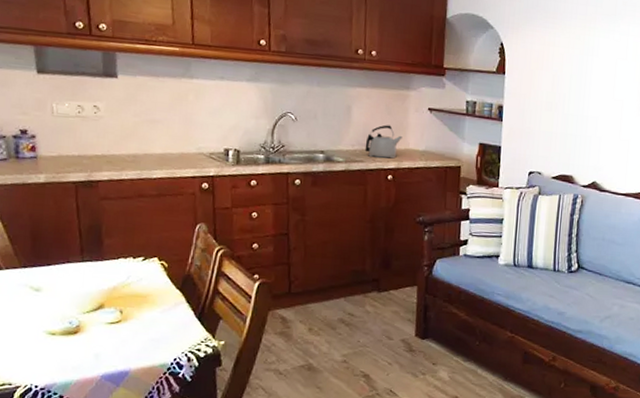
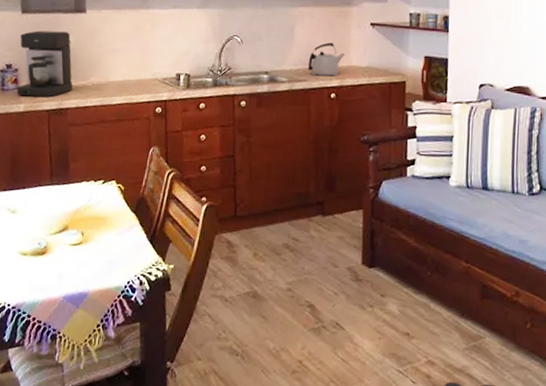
coffee maker: none [34,94,104,168] -> present [16,30,73,97]

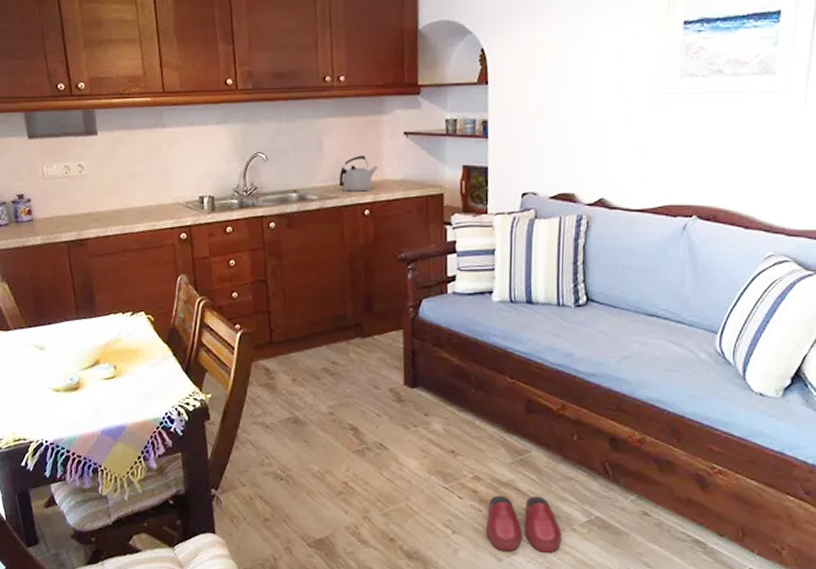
coffee maker: present [16,30,73,97] -> none [29,156,90,228]

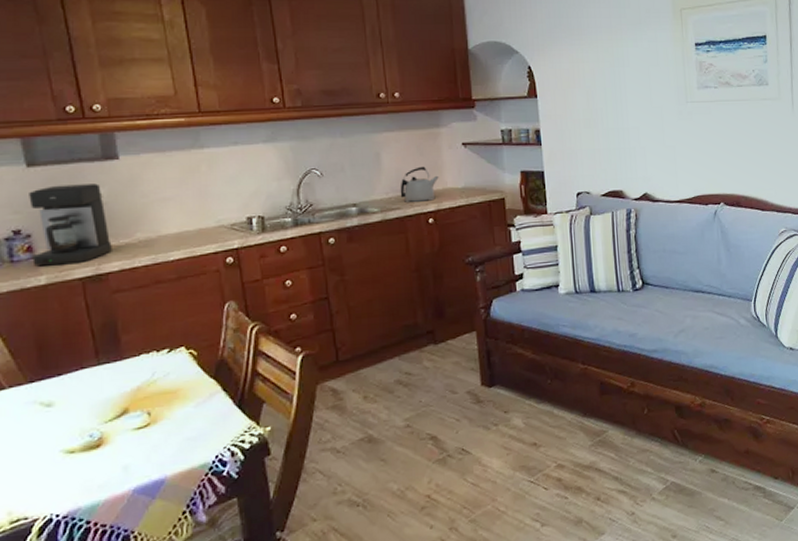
coffee maker: none [29,156,90,228] -> present [29,183,112,267]
slippers: present [486,495,562,553] -> none [573,472,644,534]

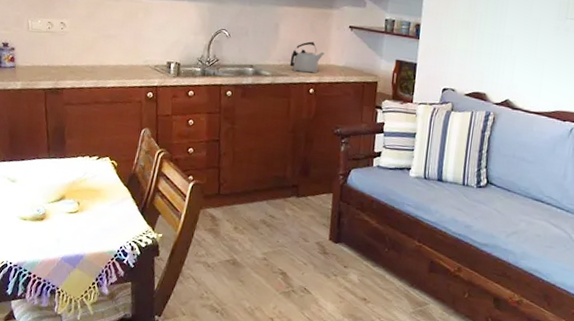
coffee maker: present [29,183,112,267] -> none [13,12,68,77]

